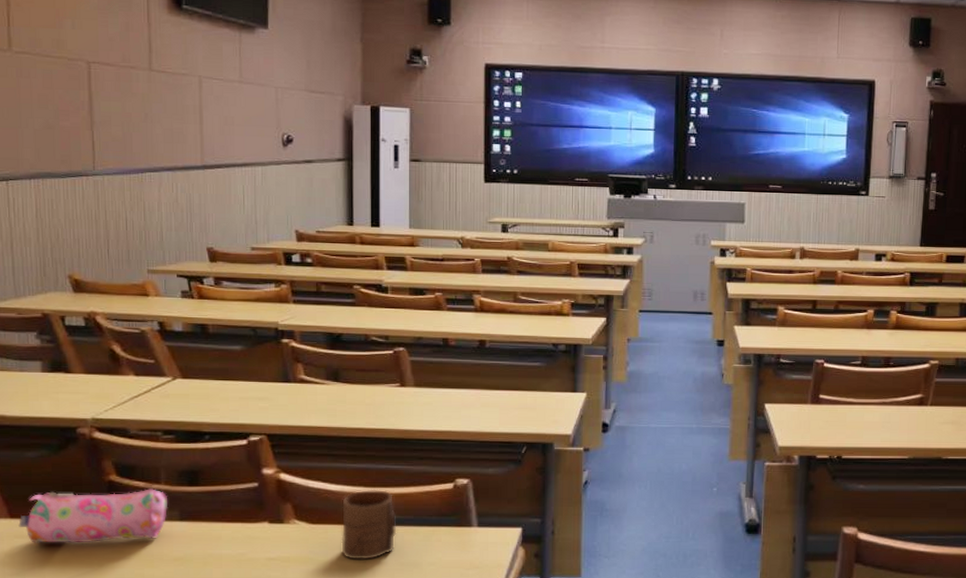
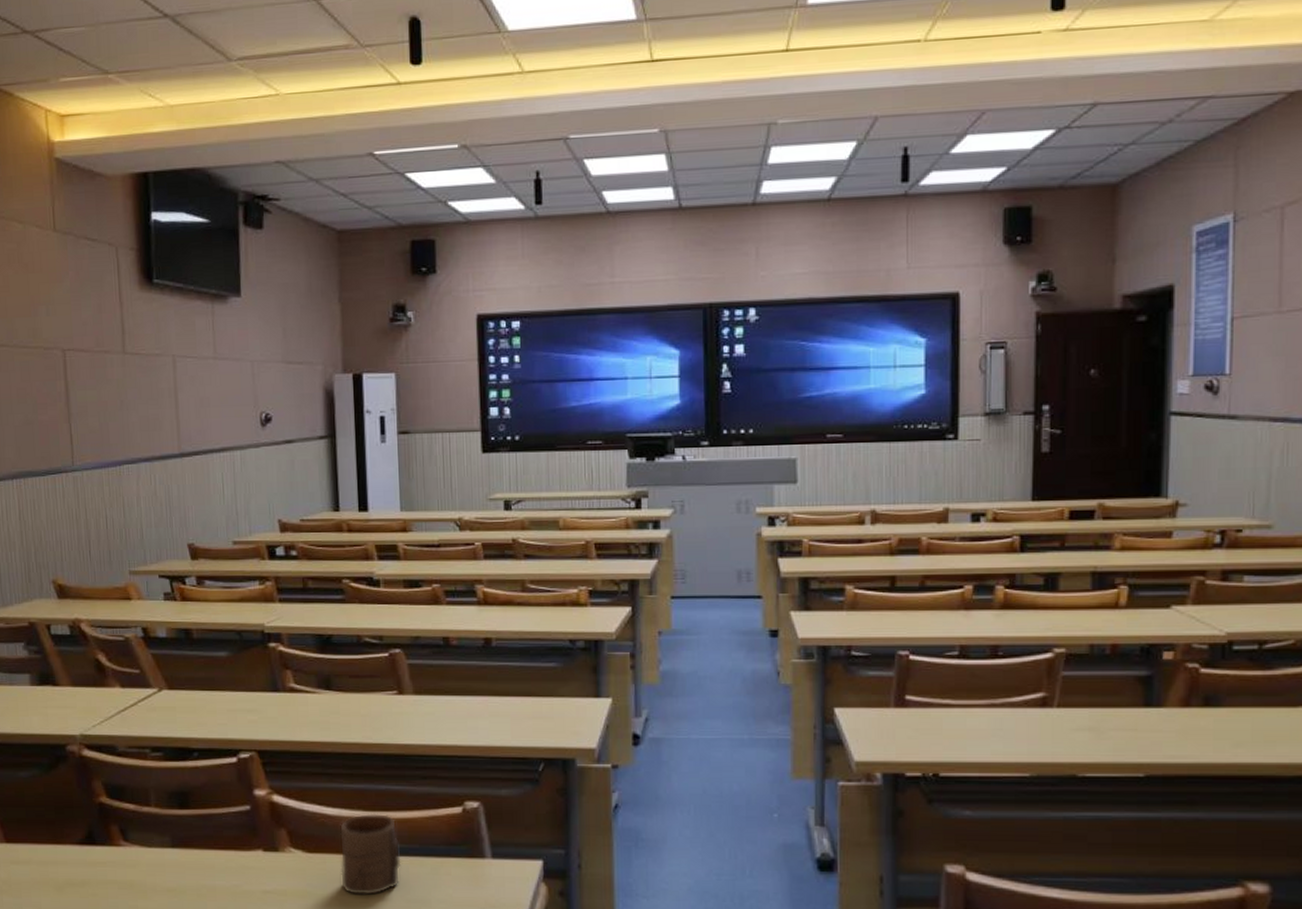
pencil case: present [18,489,169,543] -> none [14,811,160,871]

